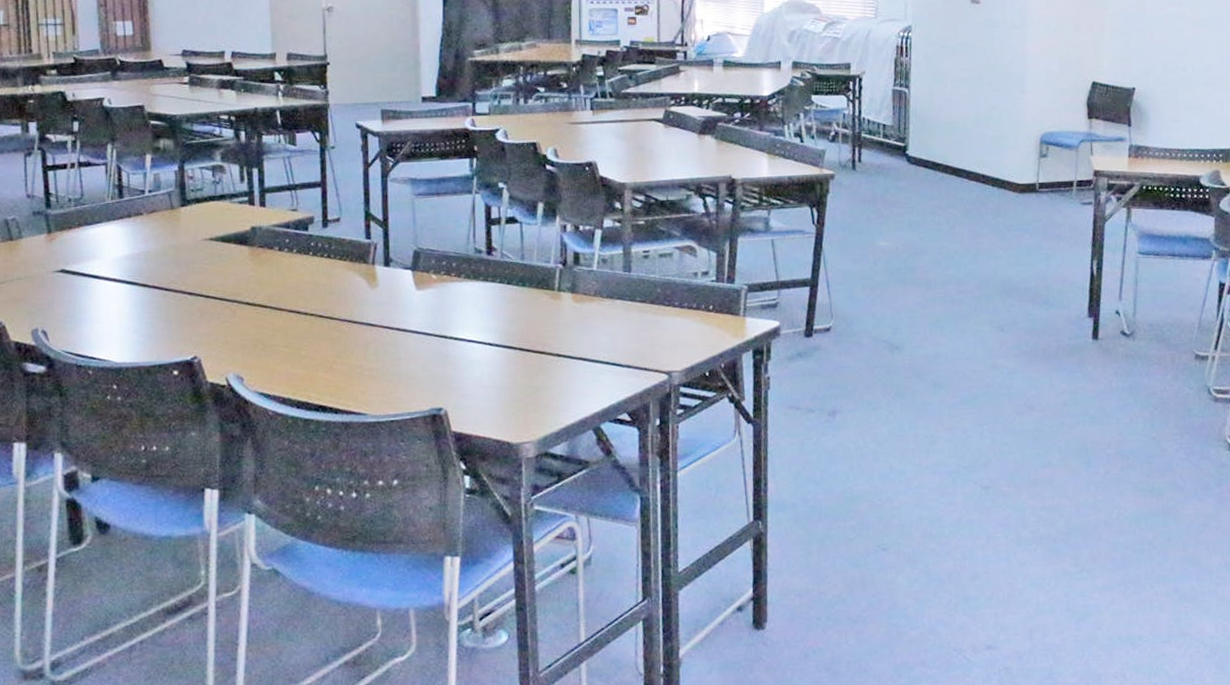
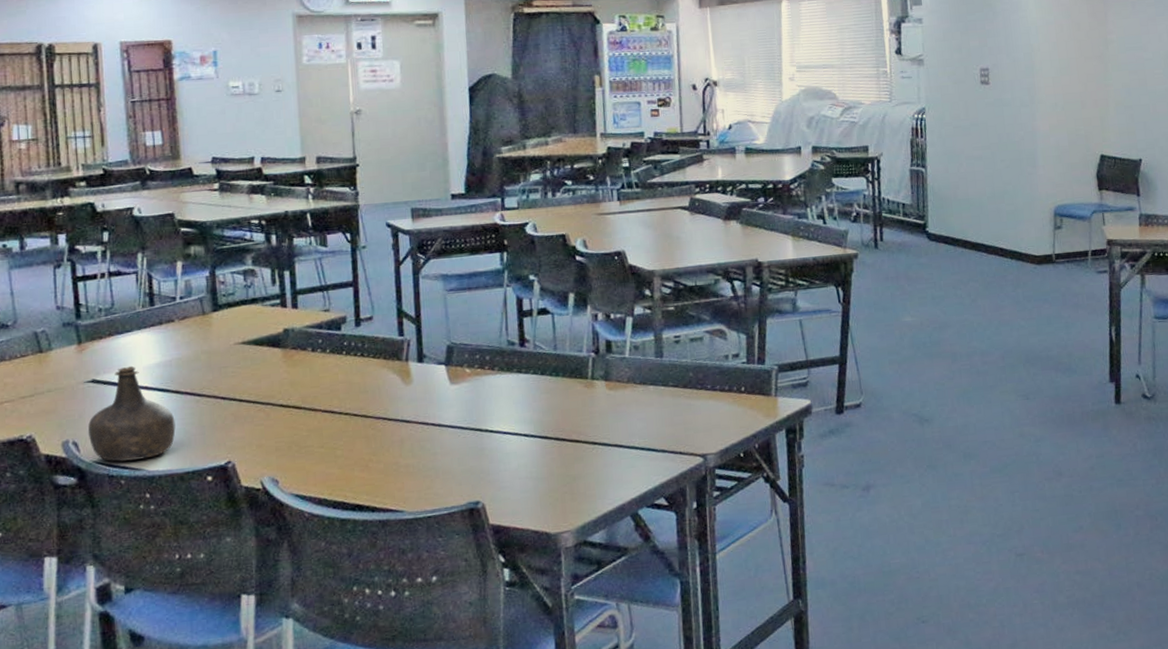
bottle: none [57,257,143,352] -> present [88,366,176,462]

